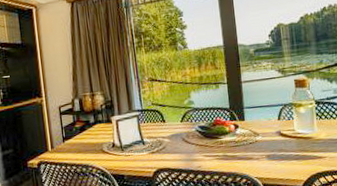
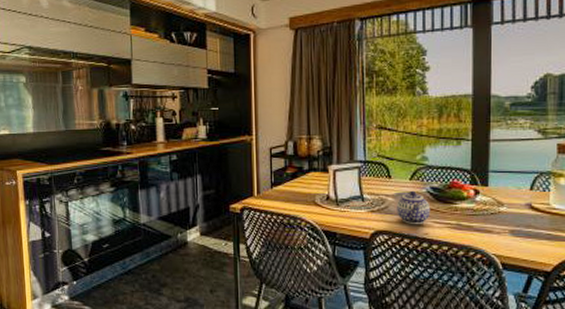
teapot: none [172,130,201,160] -> present [397,190,431,224]

